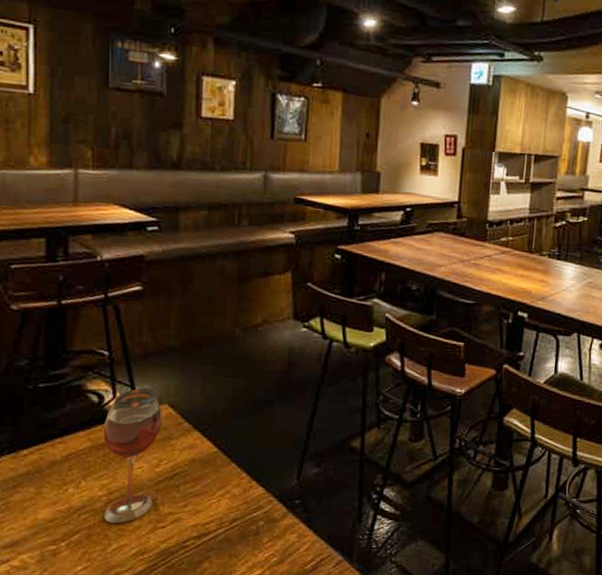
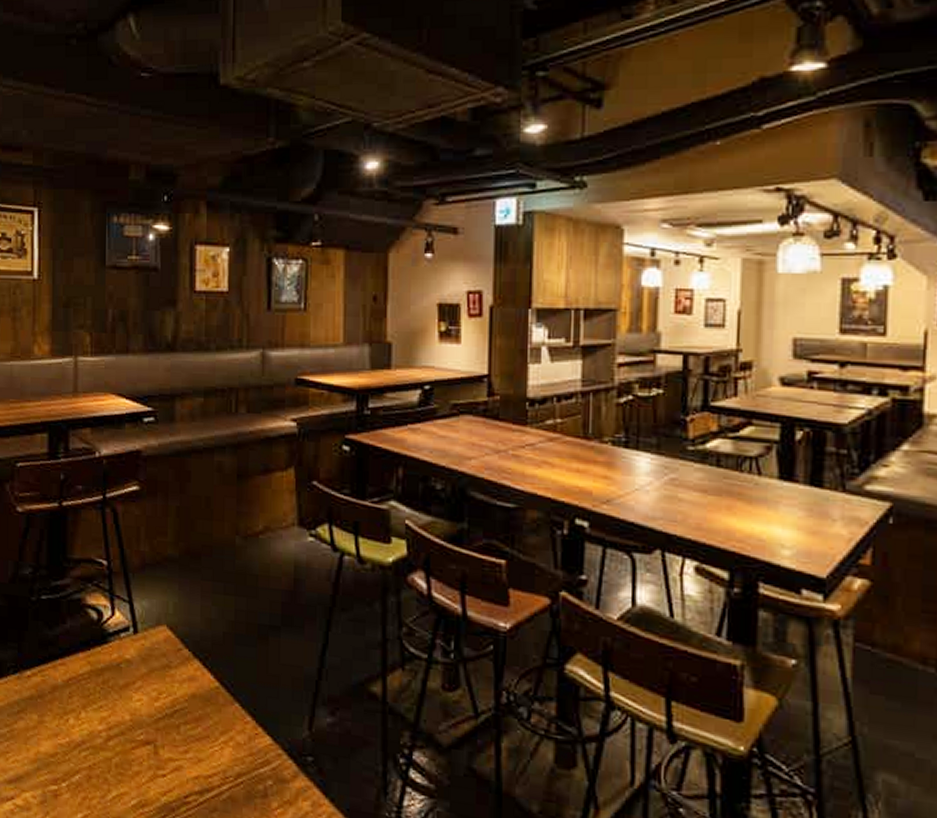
wineglass: present [103,388,162,523] -> none [102,605,161,766]

